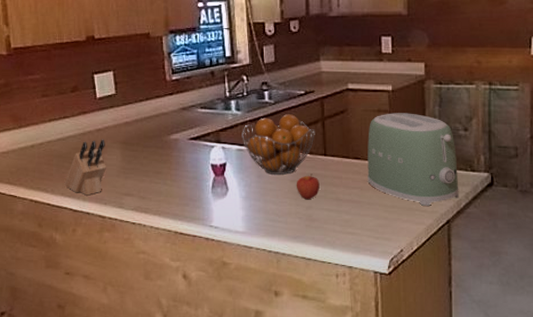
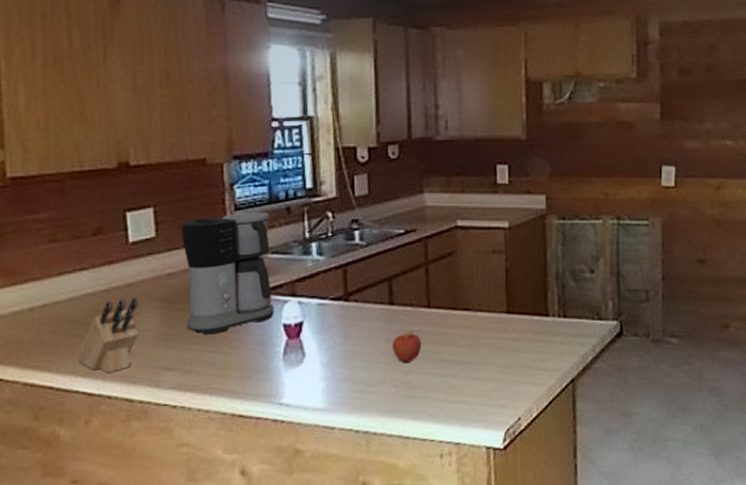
coffee maker: none [133,75,204,170] -> present [181,212,275,335]
fruit basket: present [242,114,315,175] -> none [324,258,417,334]
toaster: present [367,113,459,206] -> none [479,253,585,363]

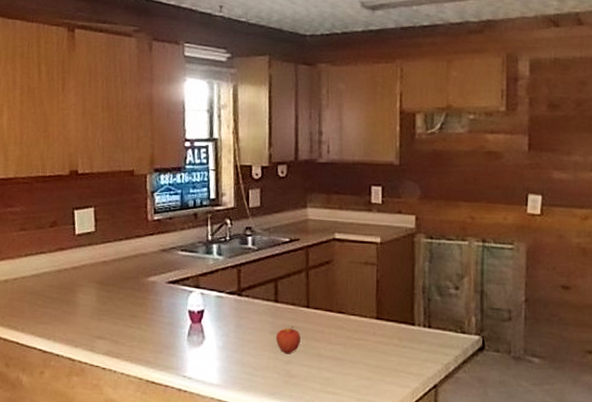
knife block: present [76,296,140,373] -> none [35,277,81,336]
coffee maker: present [181,212,275,335] -> none [113,215,182,314]

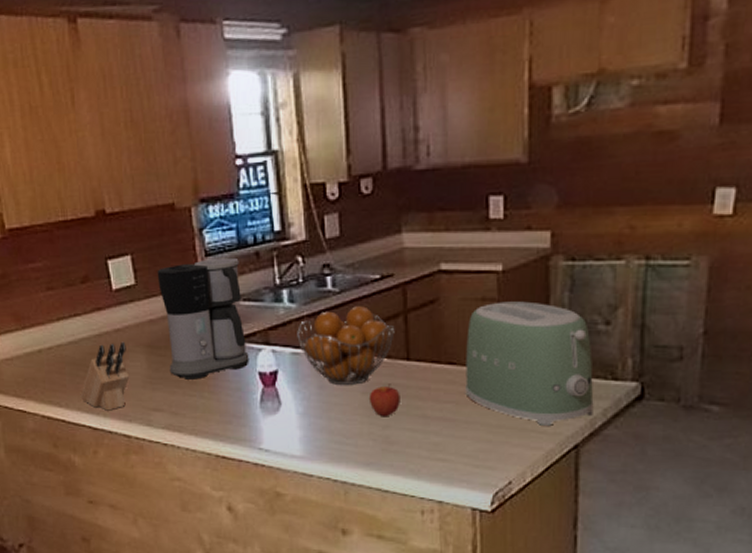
knife block: none [35,277,81,336] -> present [80,341,130,411]
coffee maker: none [113,215,182,314] -> present [157,257,249,380]
fruit basket: none [222,262,299,326] -> present [297,306,395,385]
toaster: none [351,266,448,368] -> present [465,301,594,426]

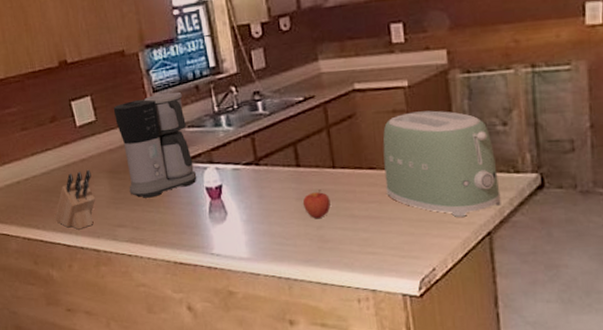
fruit basket: present [297,306,395,385] -> none [236,125,320,194]

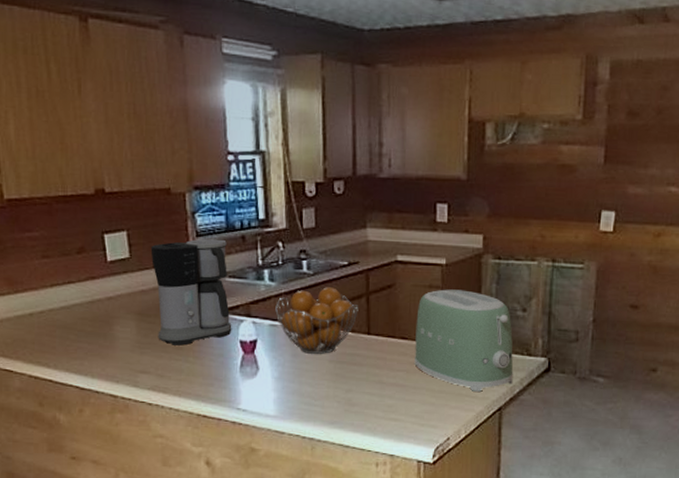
knife block: present [54,169,96,230] -> none [69,308,120,372]
fruit basket: none [236,125,320,194] -> present [275,287,359,354]
apple: present [302,189,331,219] -> none [335,354,361,383]

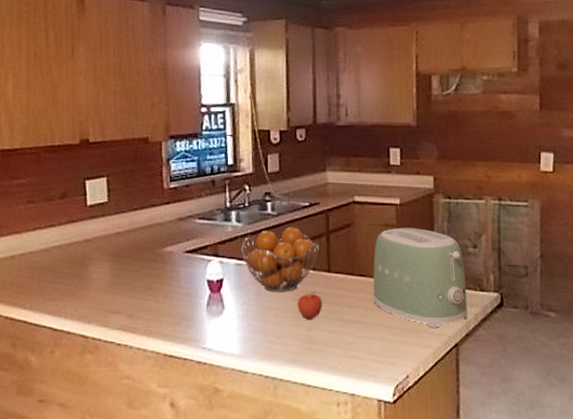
coffee maker: present [150,238,232,346] -> none [127,183,200,285]
apple: none [335,354,361,383] -> present [297,291,322,320]

